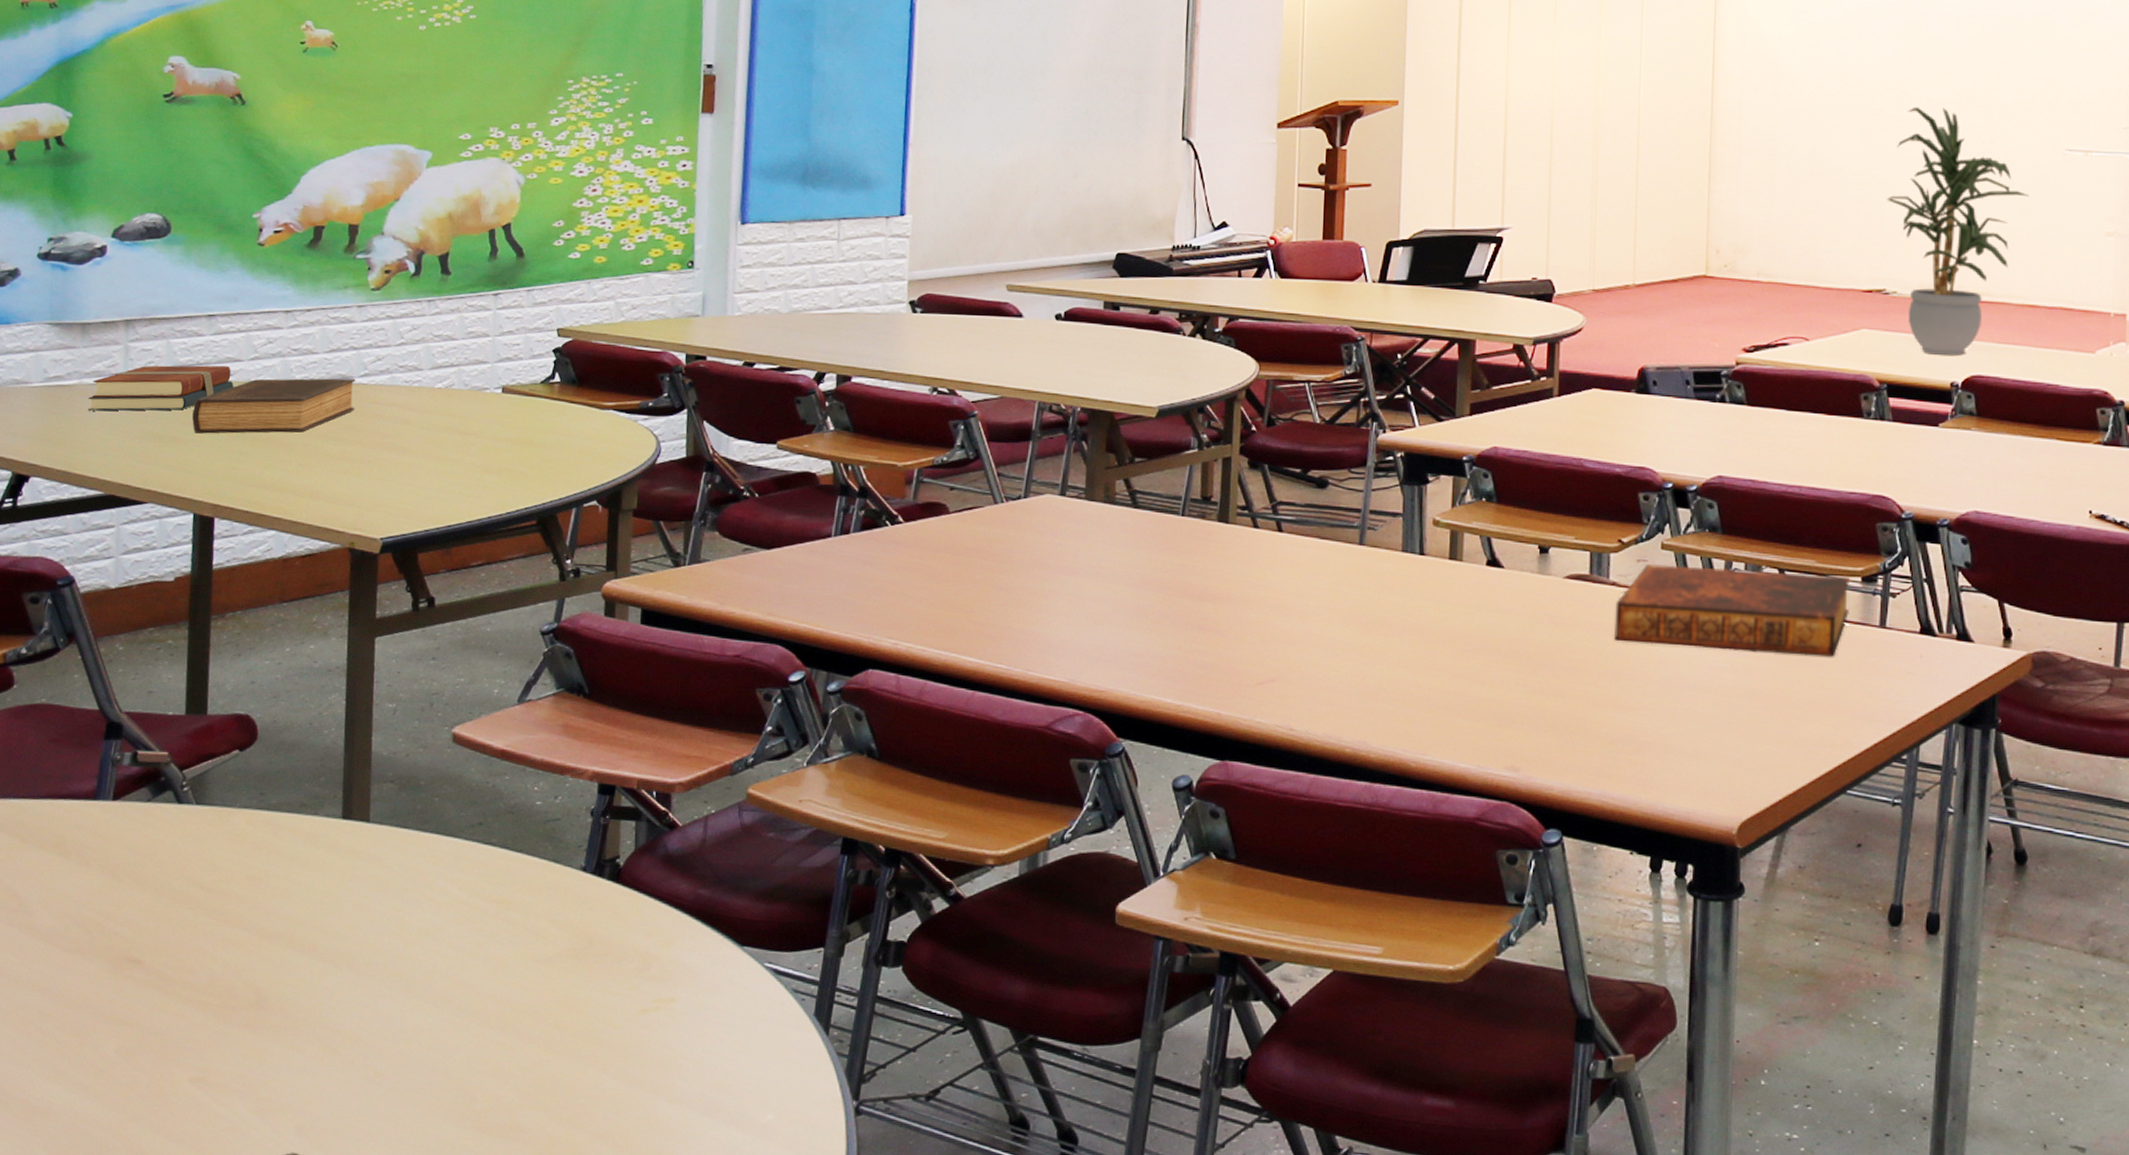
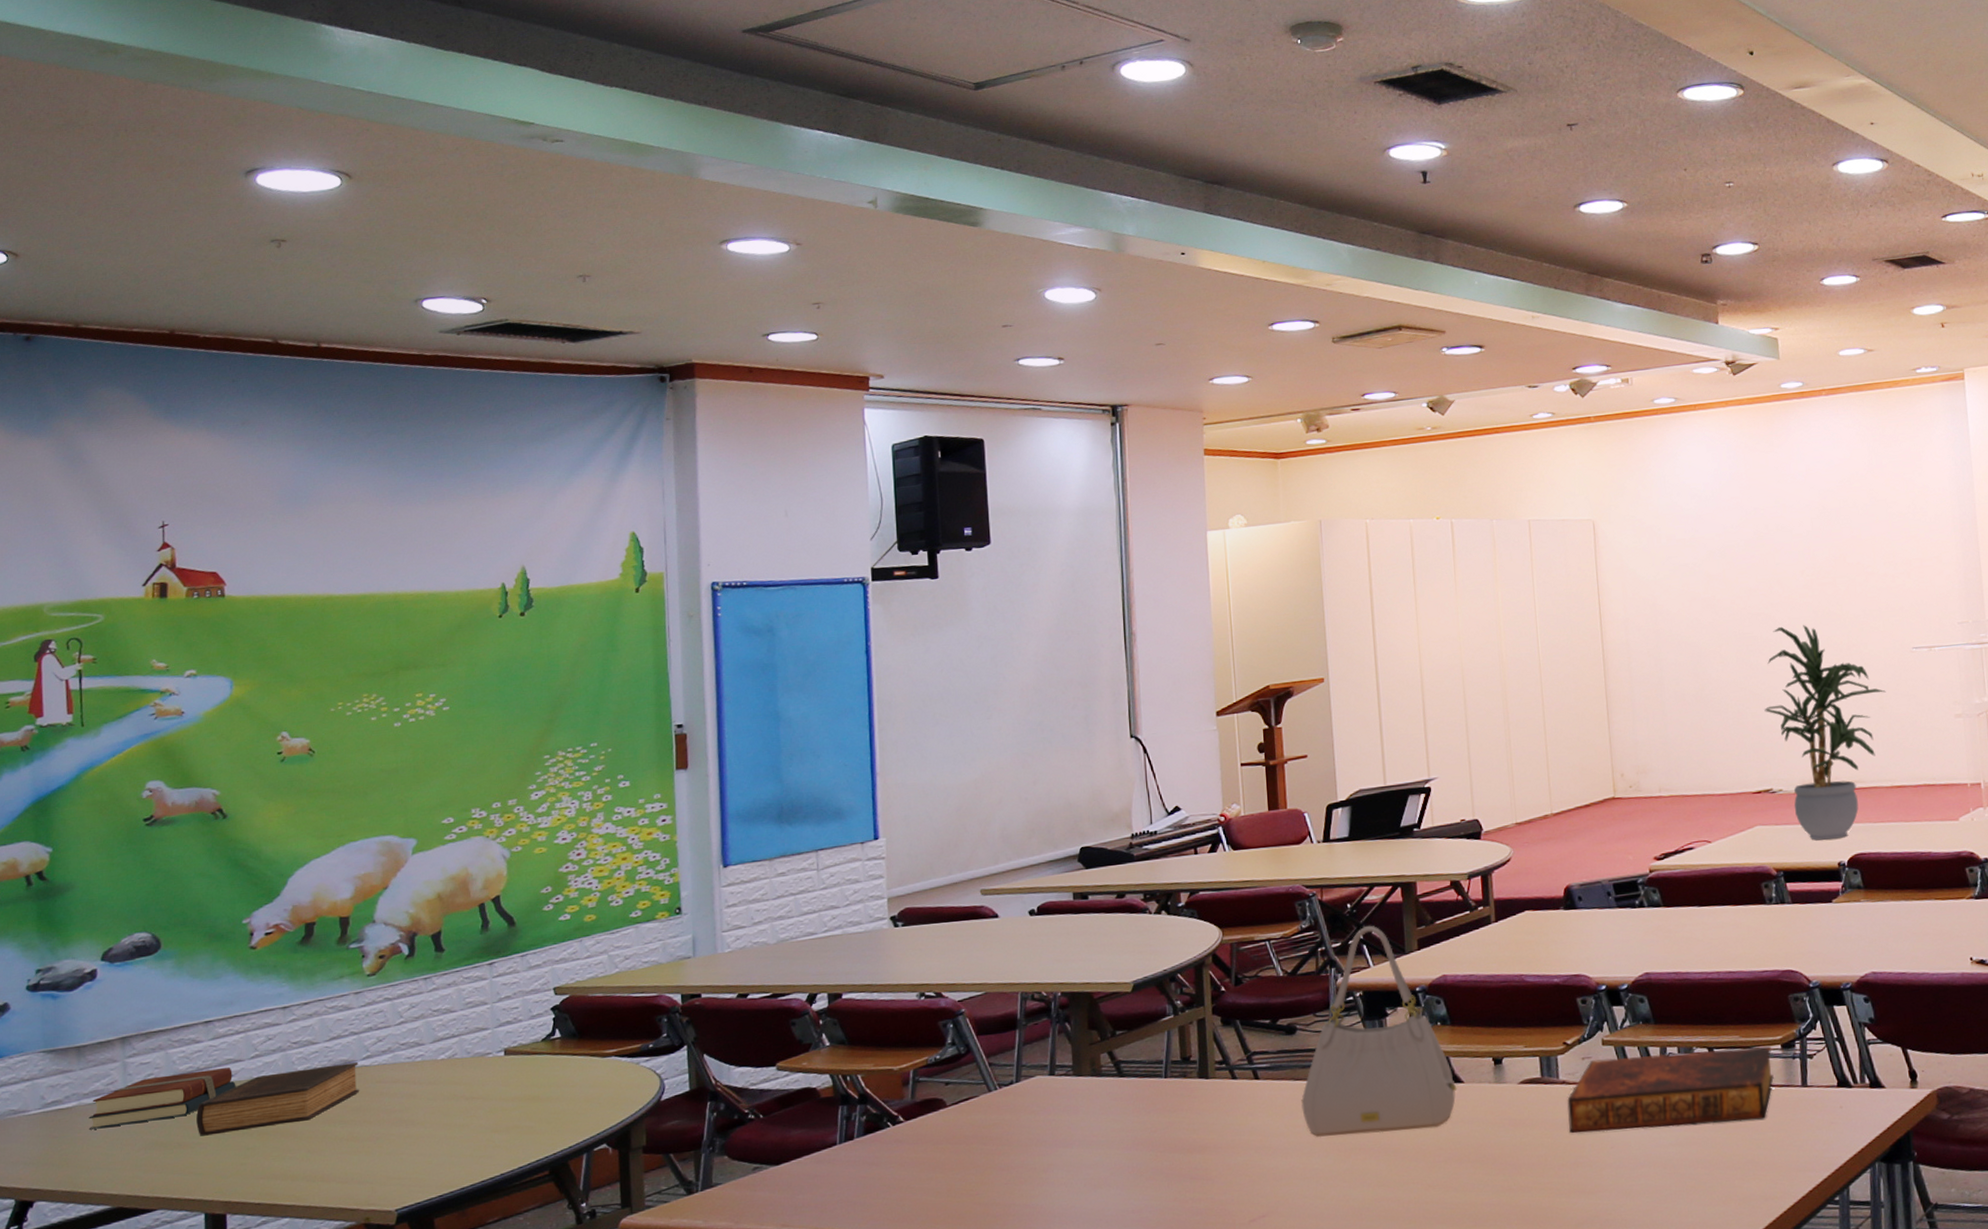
handbag: none [1325,380,1496,613] -> present [1301,925,1457,1138]

